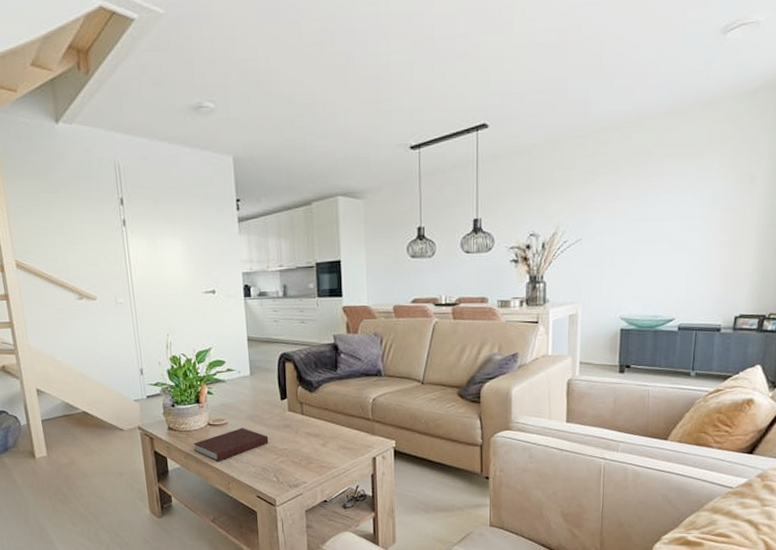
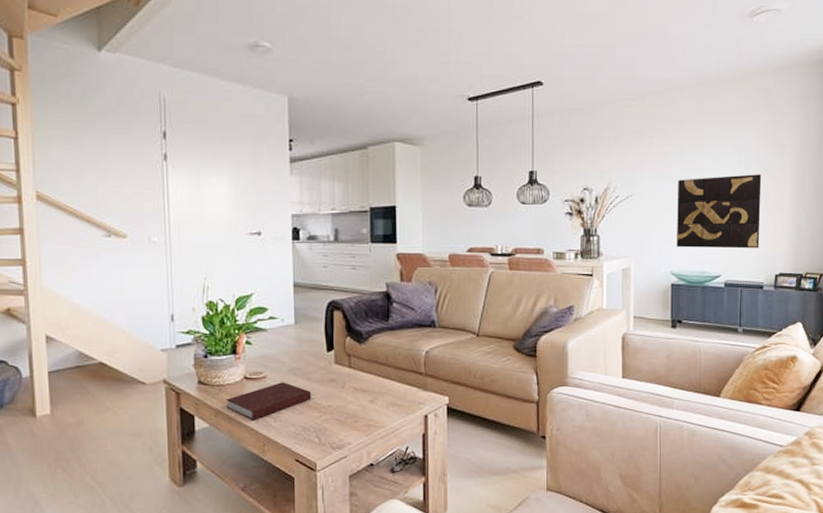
wall art: none [628,210,726,292] -> present [677,174,762,249]

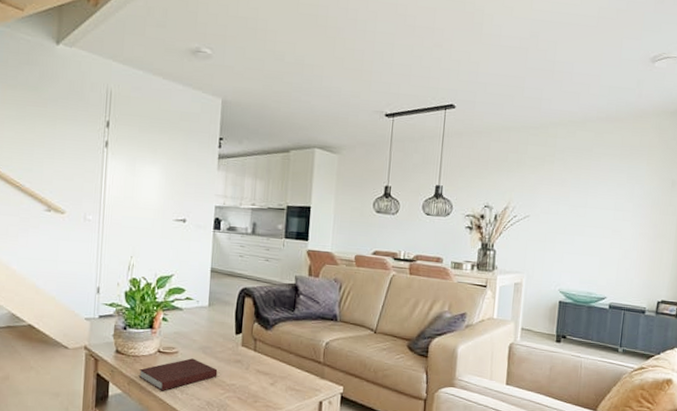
wall art: present [677,174,762,249] -> none [567,205,652,276]

